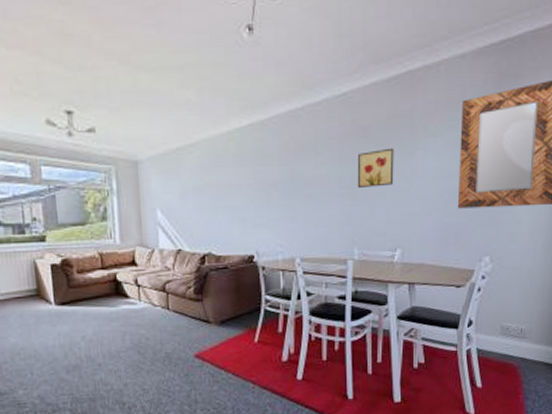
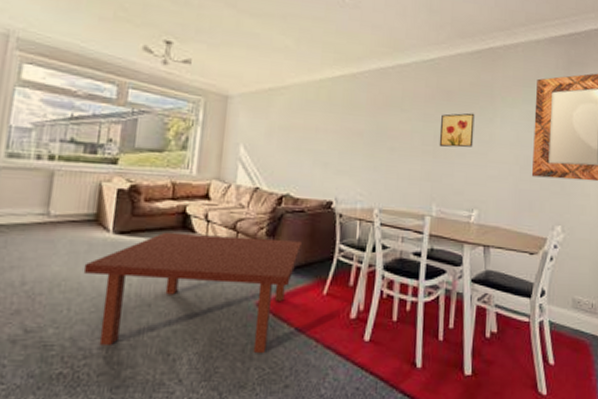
coffee table: none [36,296,229,400] -> present [83,232,302,353]

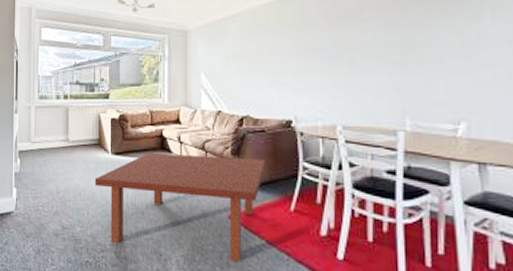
wall art: present [439,113,475,148] -> none [408,11,454,54]

